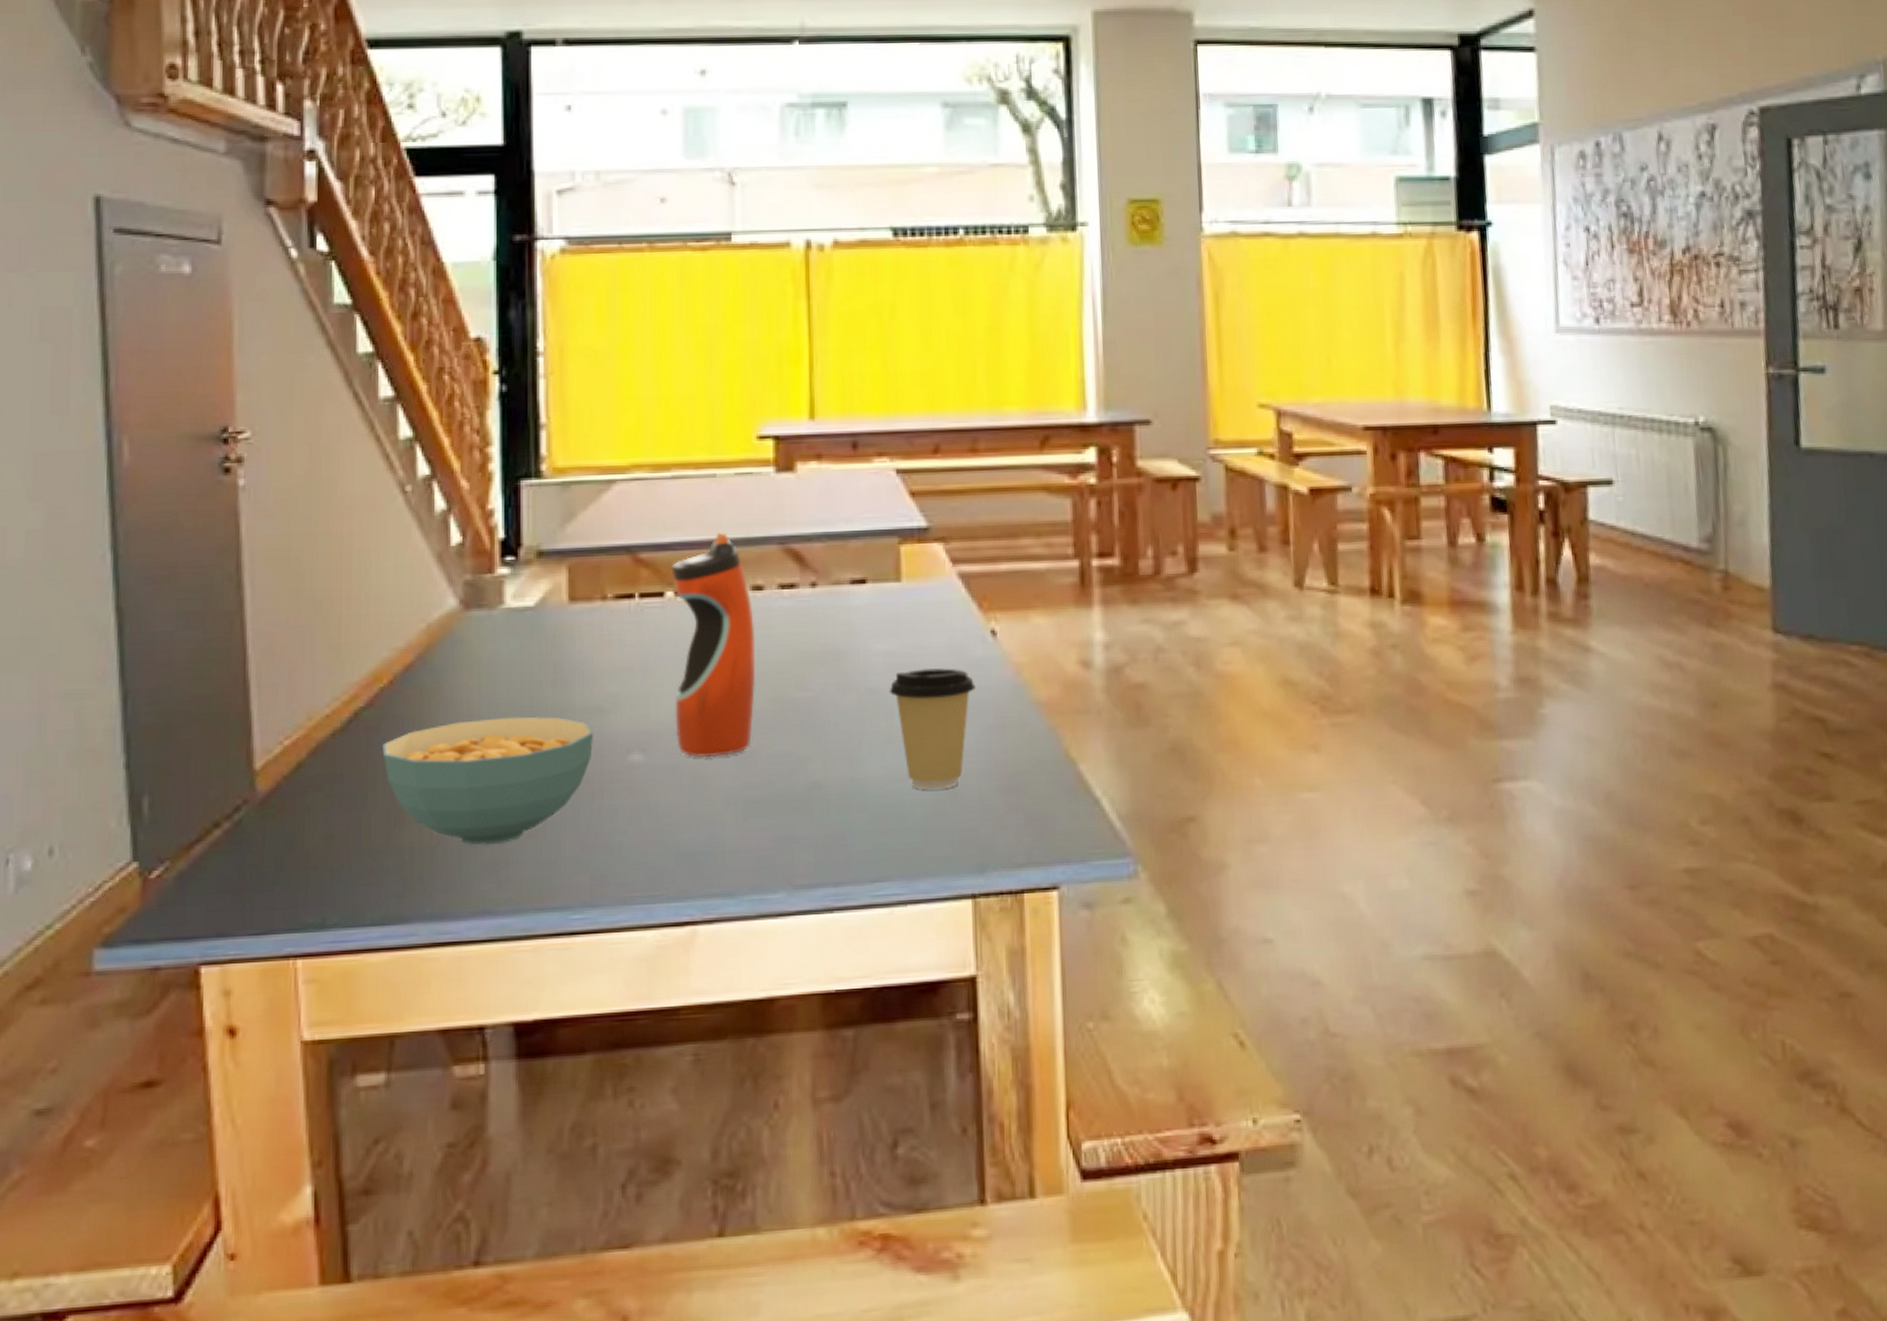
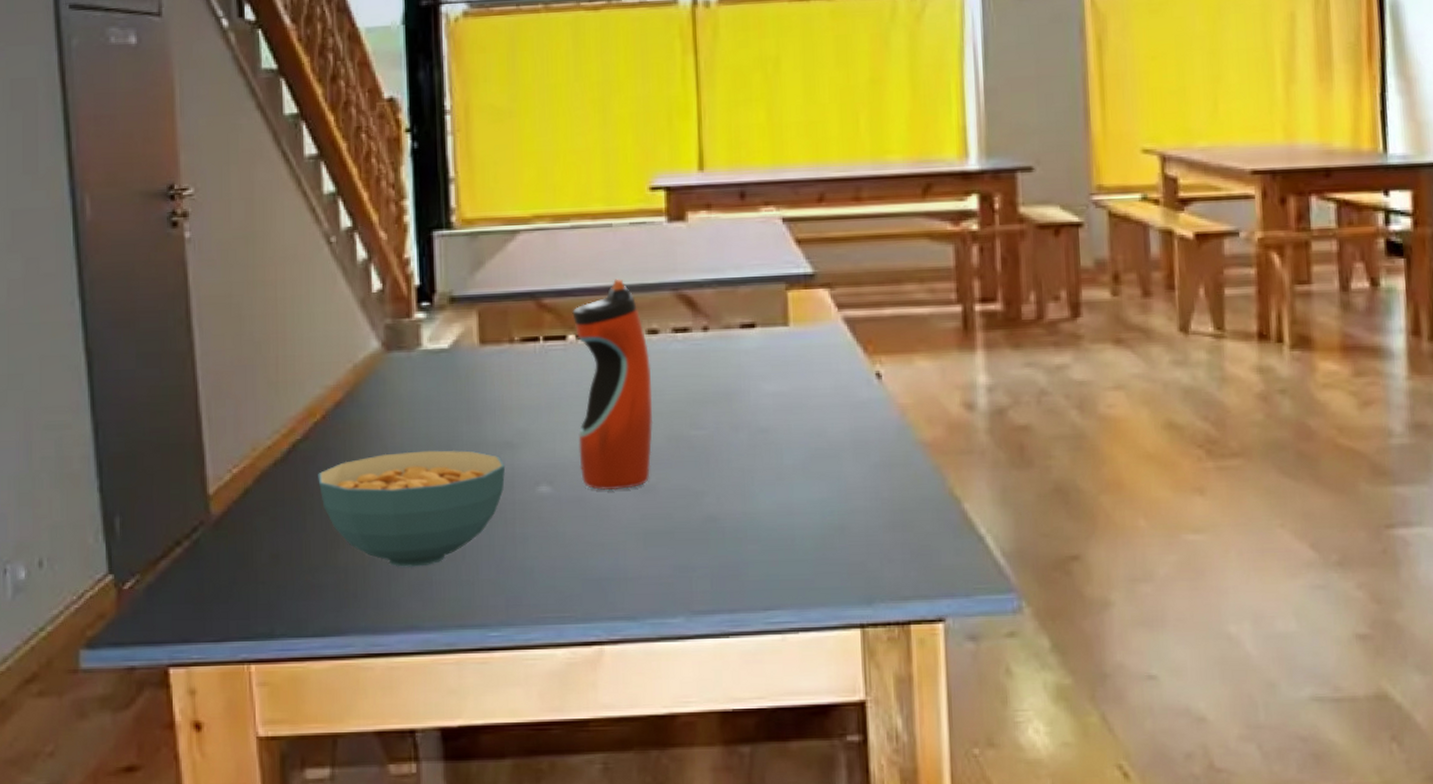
coffee cup: present [889,668,975,790] -> none [778,408,862,525]

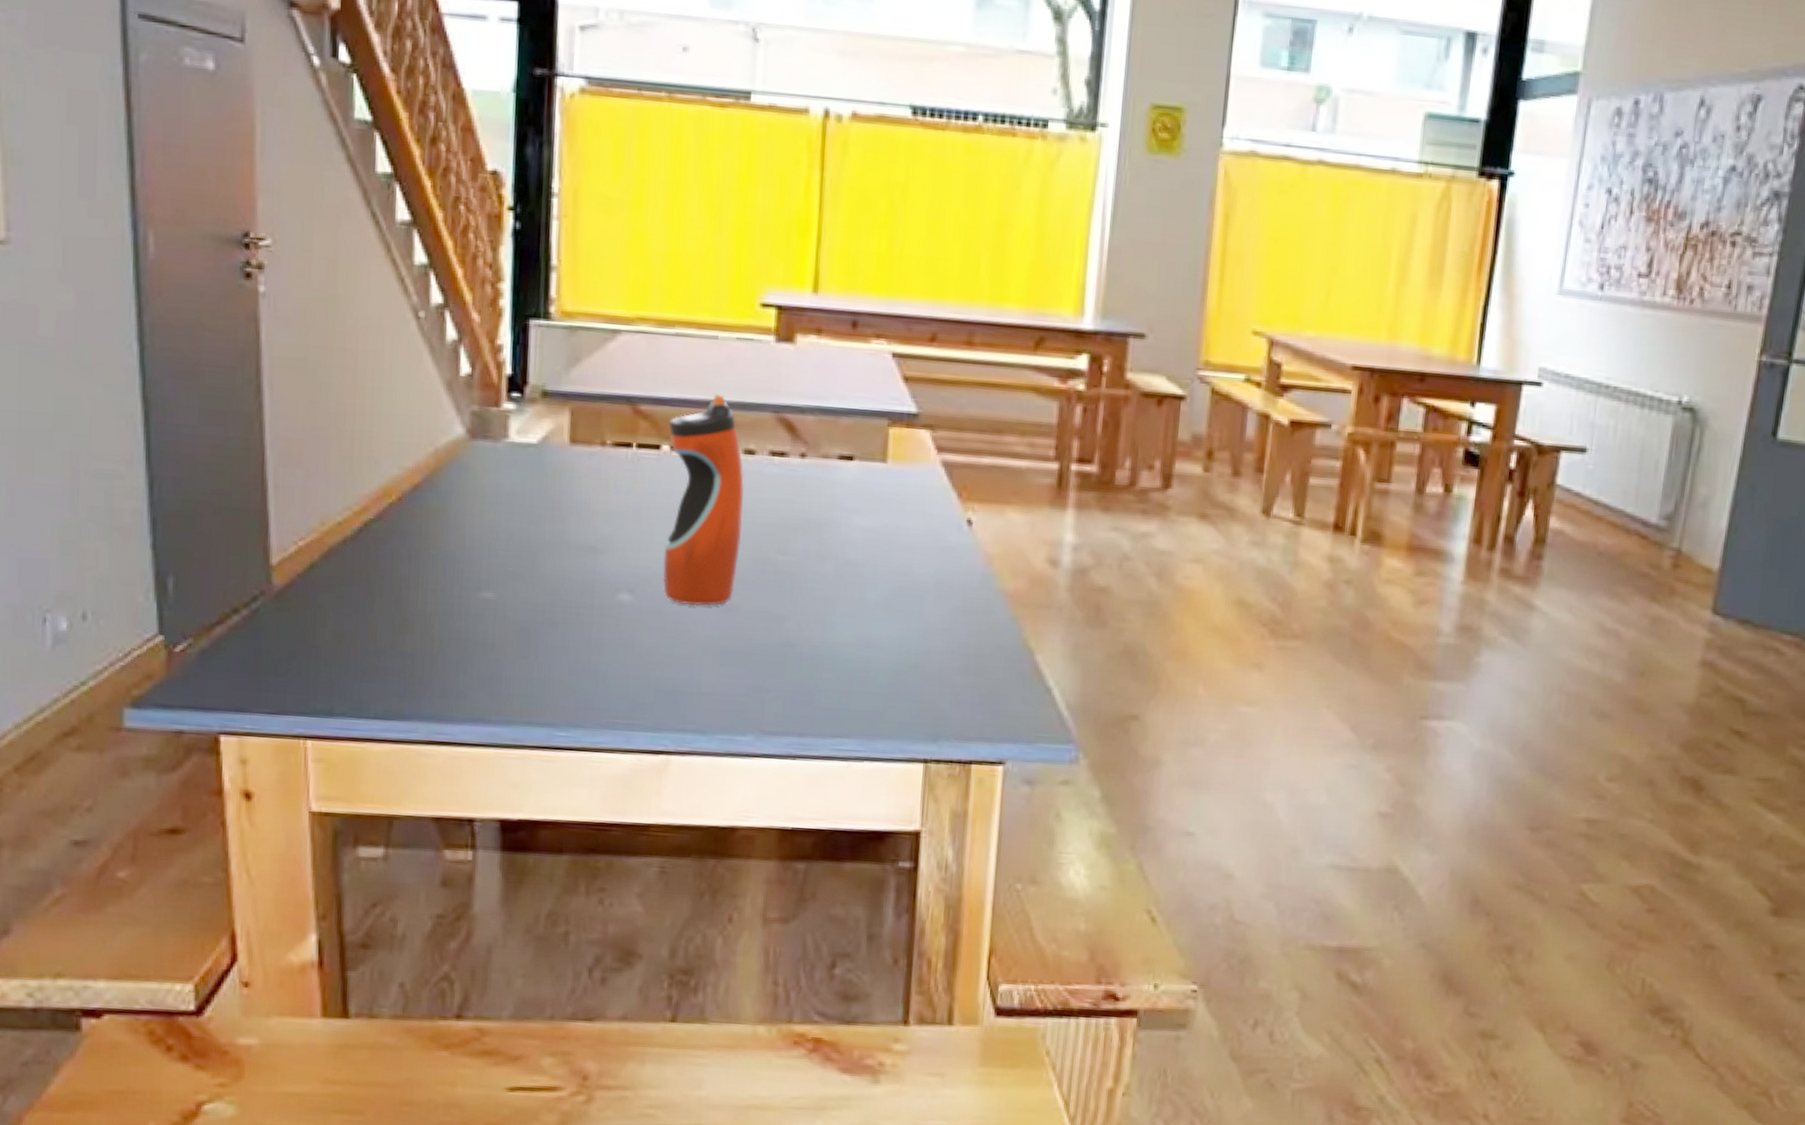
cereal bowl: present [318,450,506,567] -> none [389,543,587,661]

